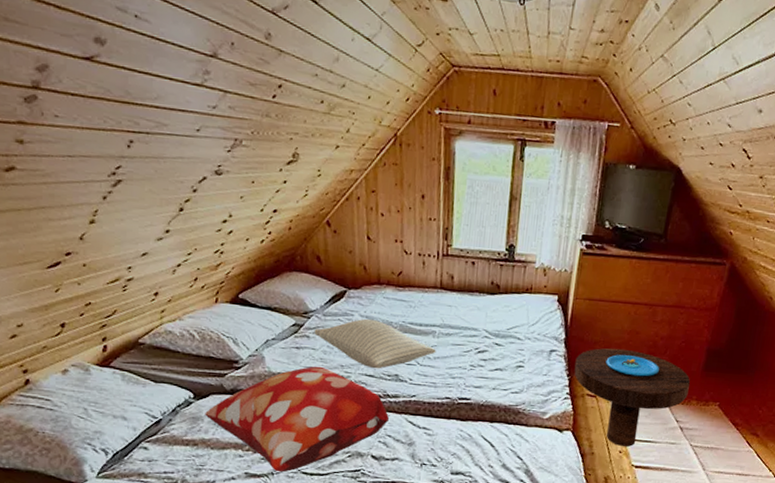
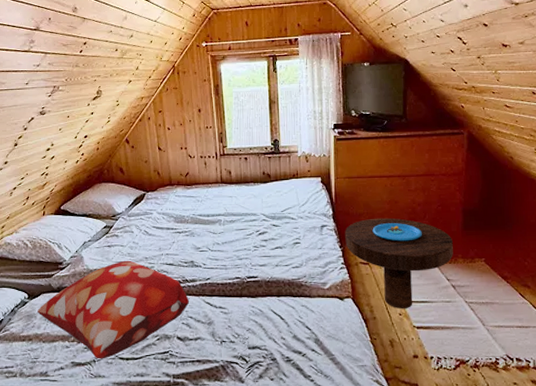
pillow: present [314,318,436,369] -> none [121,215,223,258]

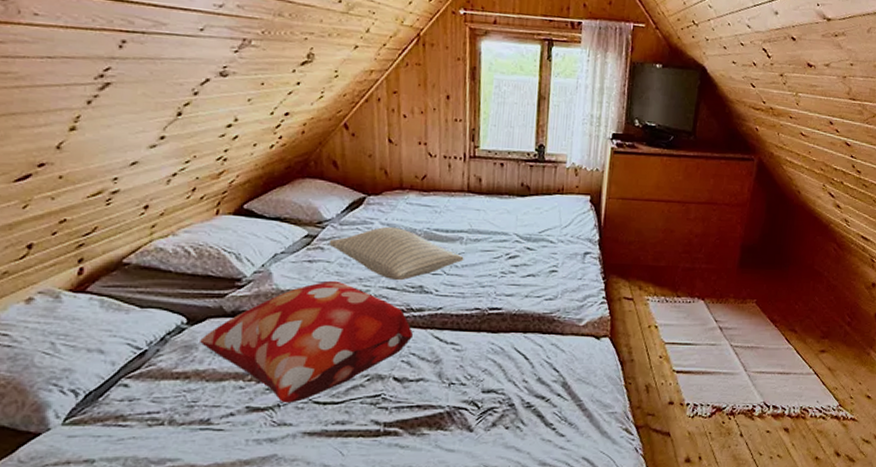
pillow: none [121,215,223,258] -> present [329,226,464,281]
side table: present [345,217,453,308] -> none [610,248,726,351]

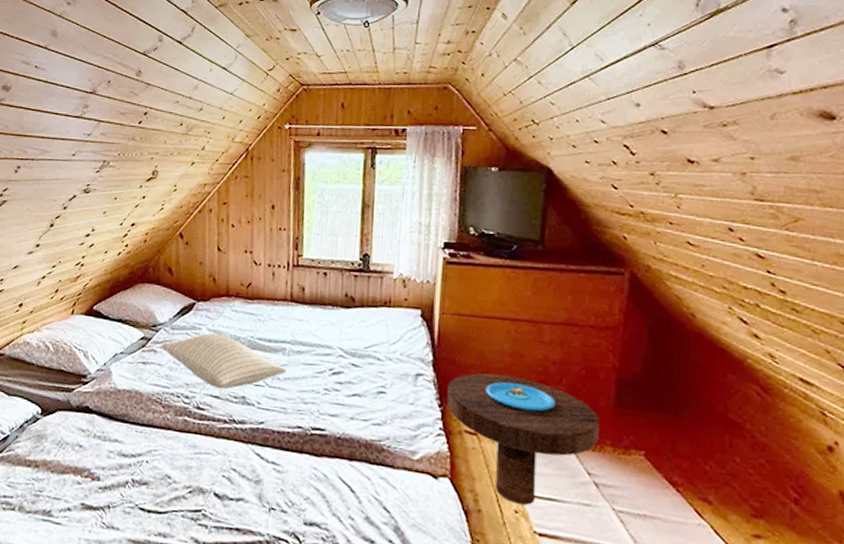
decorative pillow: present [200,280,413,404] -> none [49,383,234,506]
side table: none [610,248,726,351] -> present [447,373,599,505]

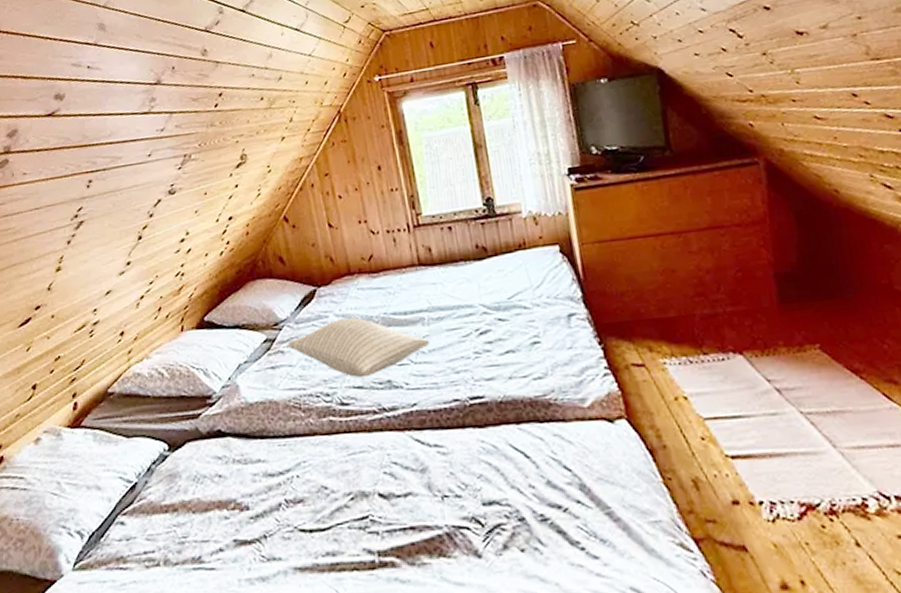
side table: present [447,373,599,505] -> none [603,294,771,430]

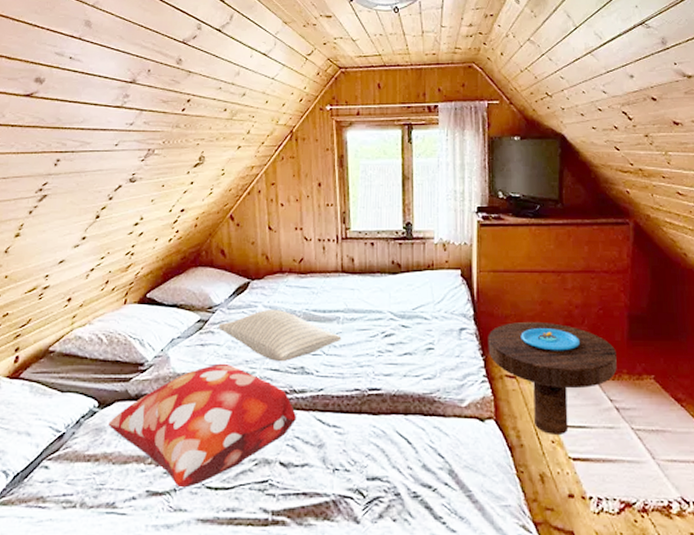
decorative pillow: none [182,385,390,534] -> present [108,363,296,488]
side table: none [603,294,771,430] -> present [488,321,617,434]

